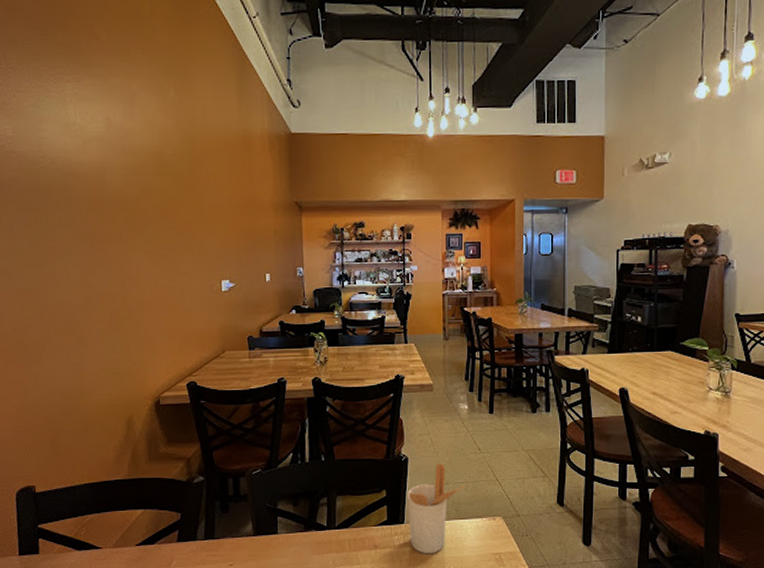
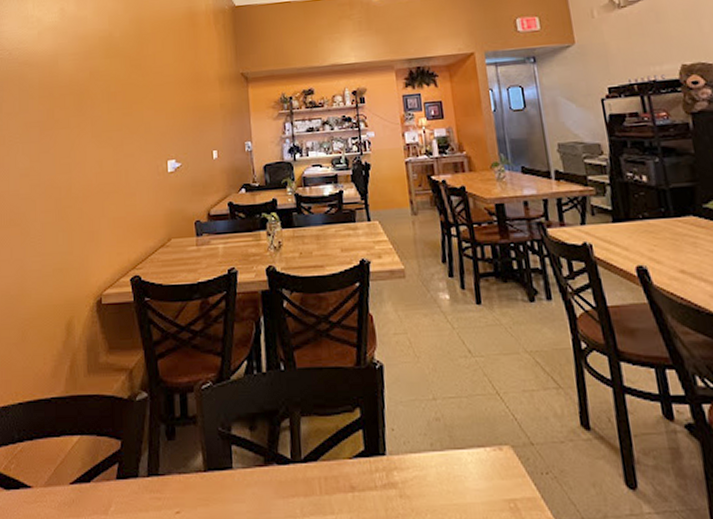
utensil holder: present [407,463,466,554] -> none [385,371,459,500]

